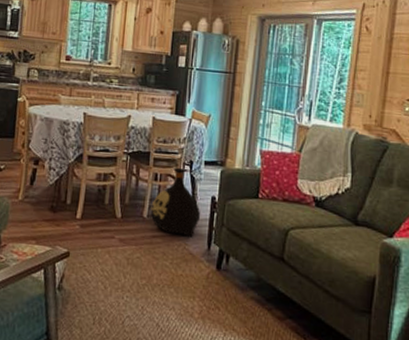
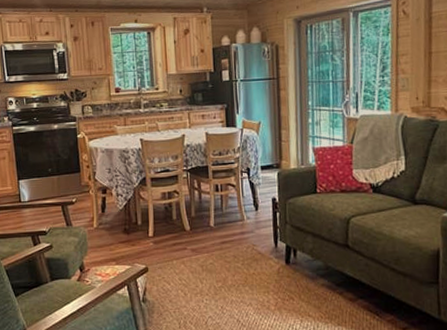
bag: present [150,167,201,237] -> none [216,175,265,238]

